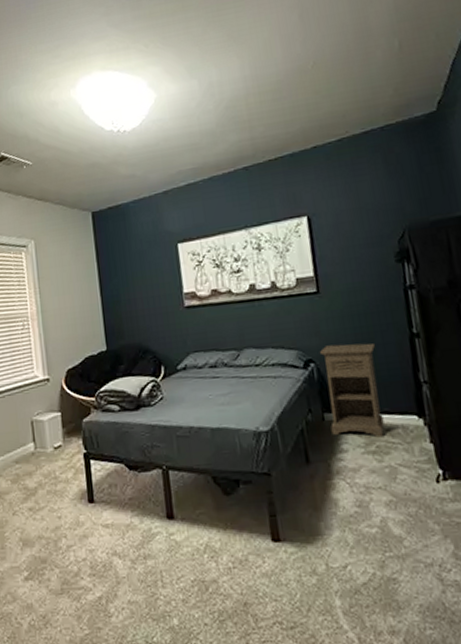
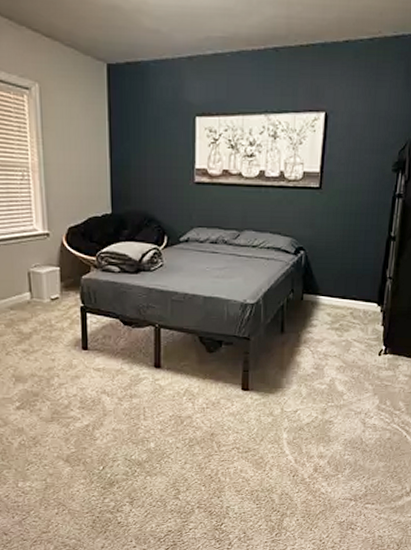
nightstand: present [319,343,385,438] -> none [307,237,359,318]

